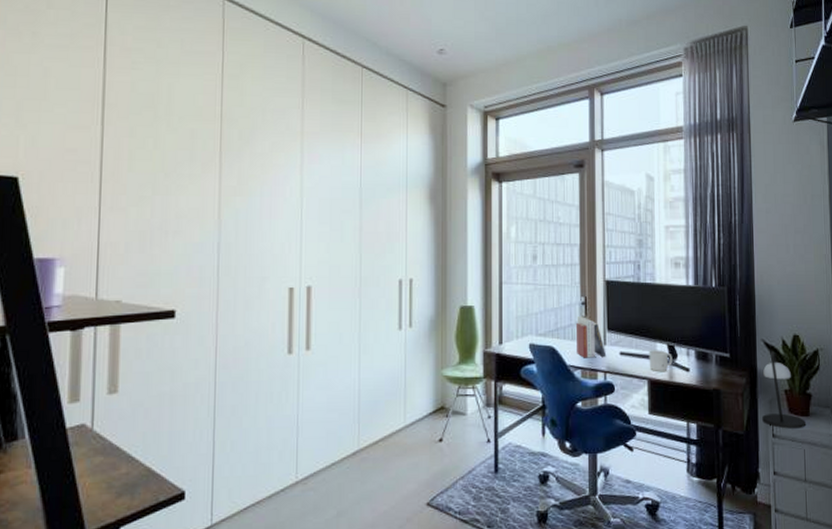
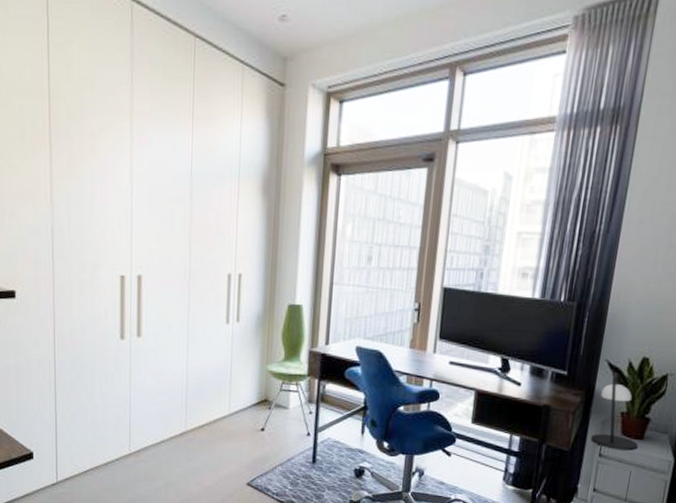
books: present [575,316,607,358] -> none [404,323,435,366]
mug: present [649,350,673,372] -> none [478,362,505,385]

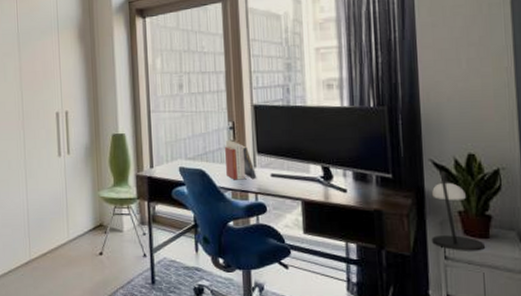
books: none [404,323,435,366] -> present [224,140,257,180]

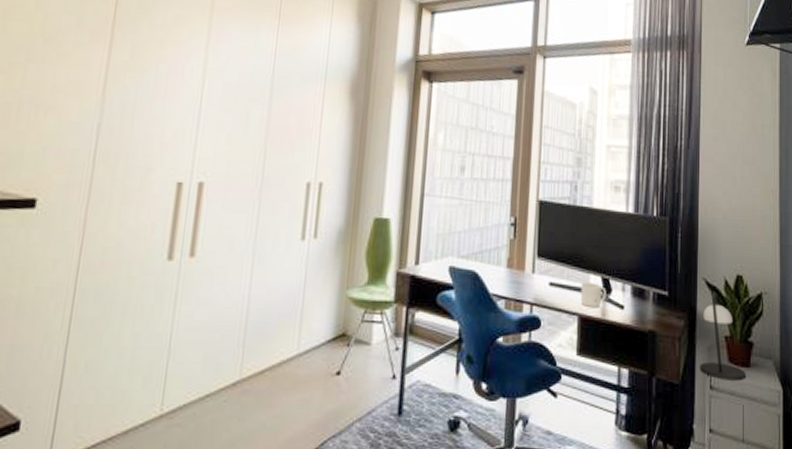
books: present [224,140,257,180] -> none [501,239,535,288]
mug: none [301,171,328,193] -> present [580,282,607,308]

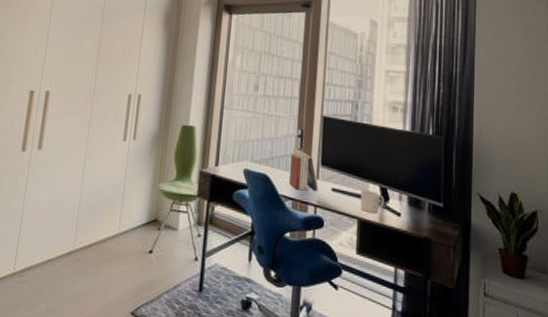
books: none [501,239,535,288] -> present [289,148,319,192]
table lamp: present [699,292,746,381] -> none [473,207,520,291]

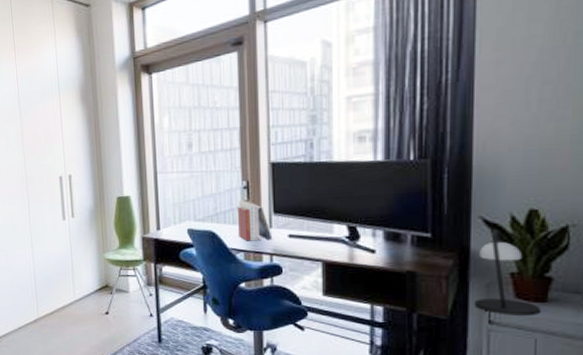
mug: present [360,190,384,214] -> none [323,231,354,254]
table lamp: none [473,207,520,291] -> present [473,229,540,316]

